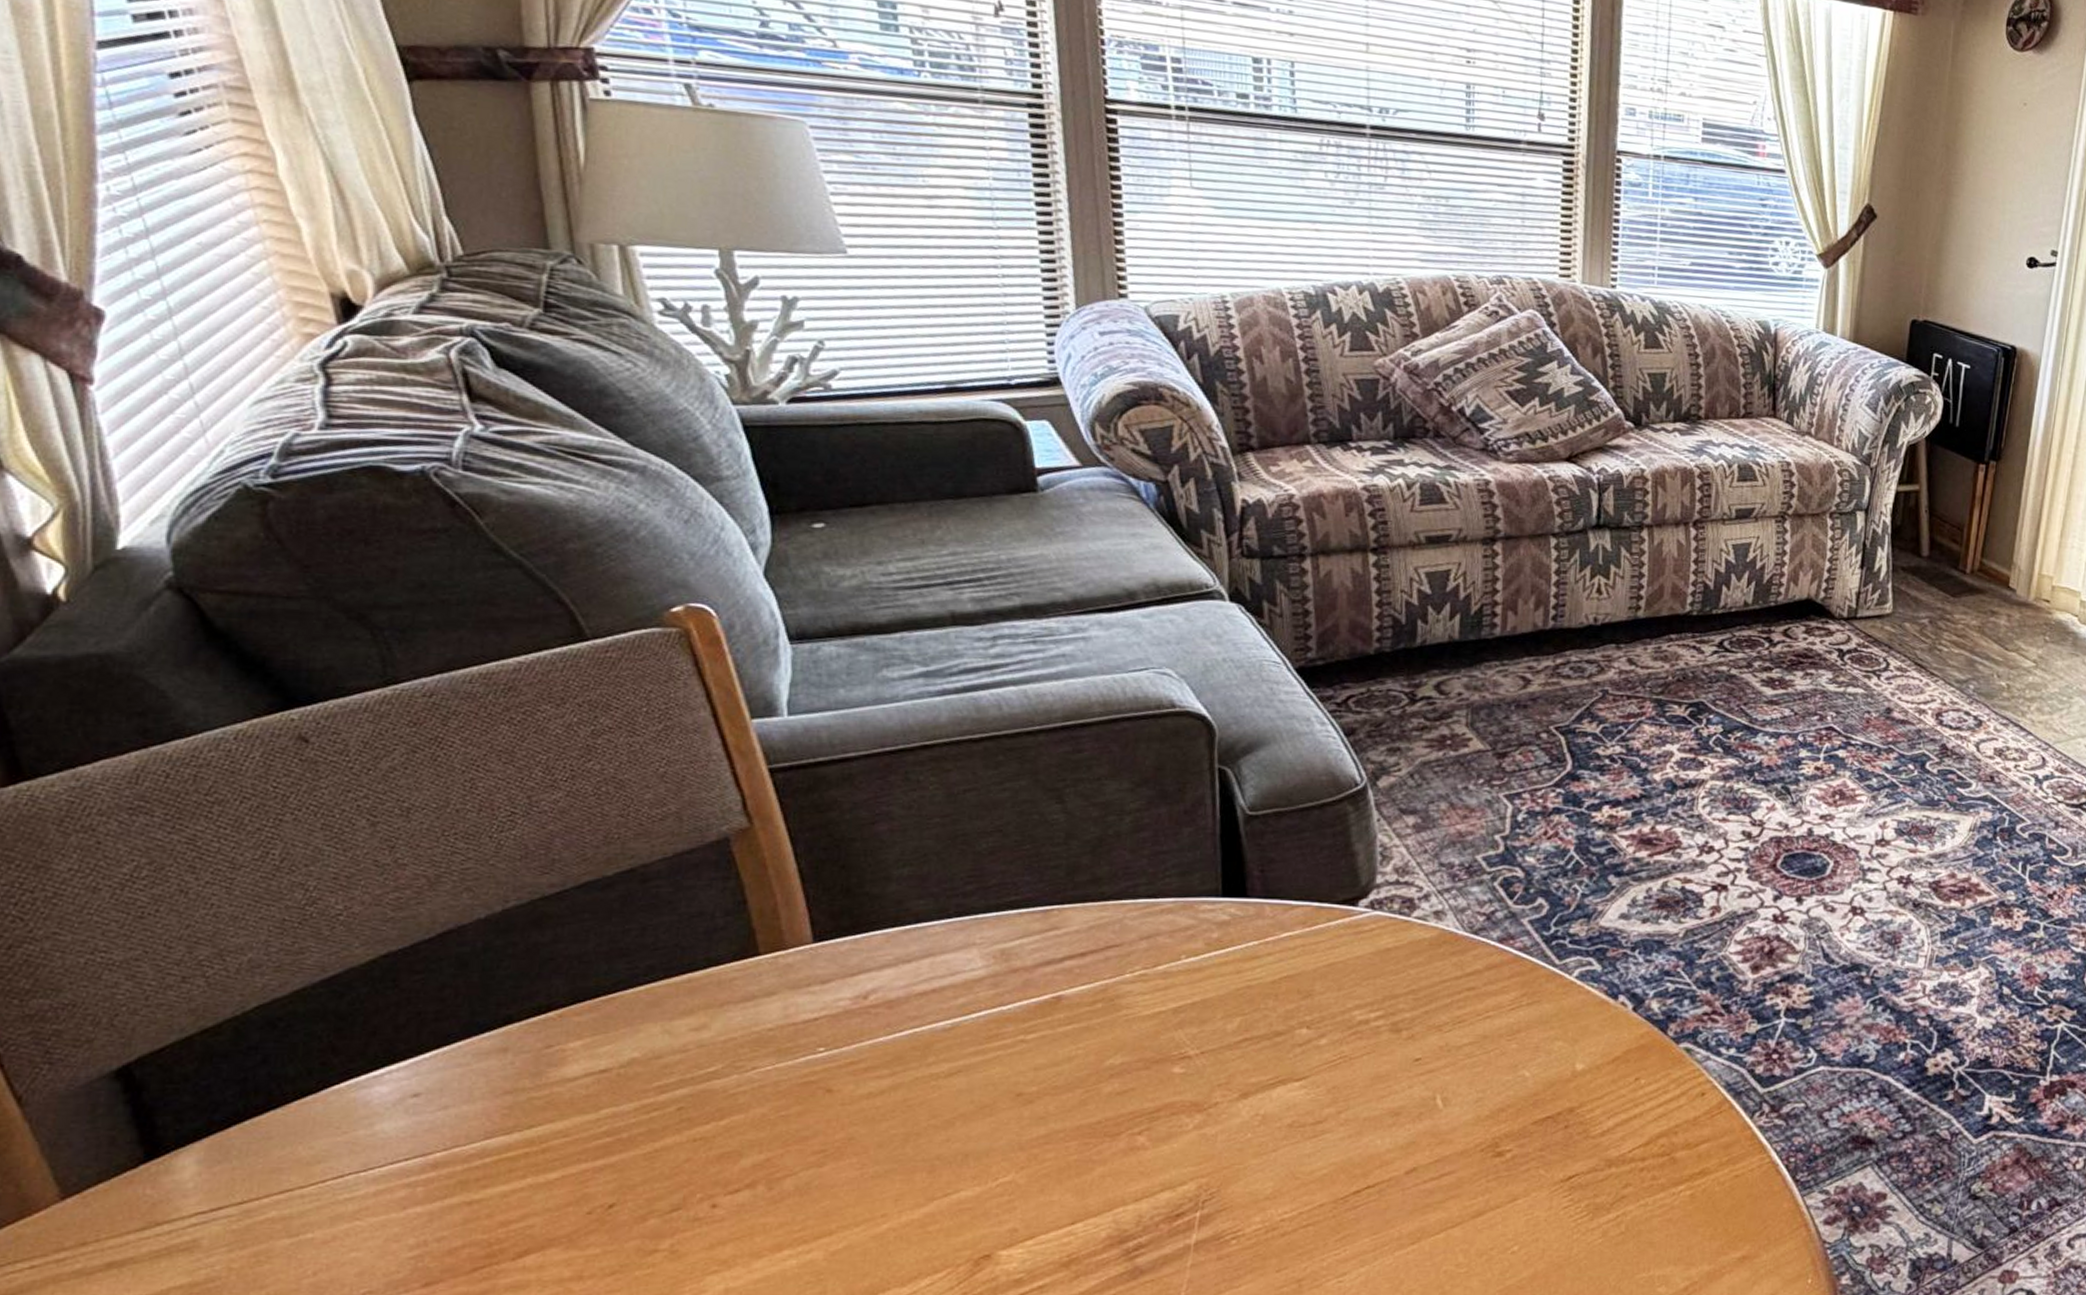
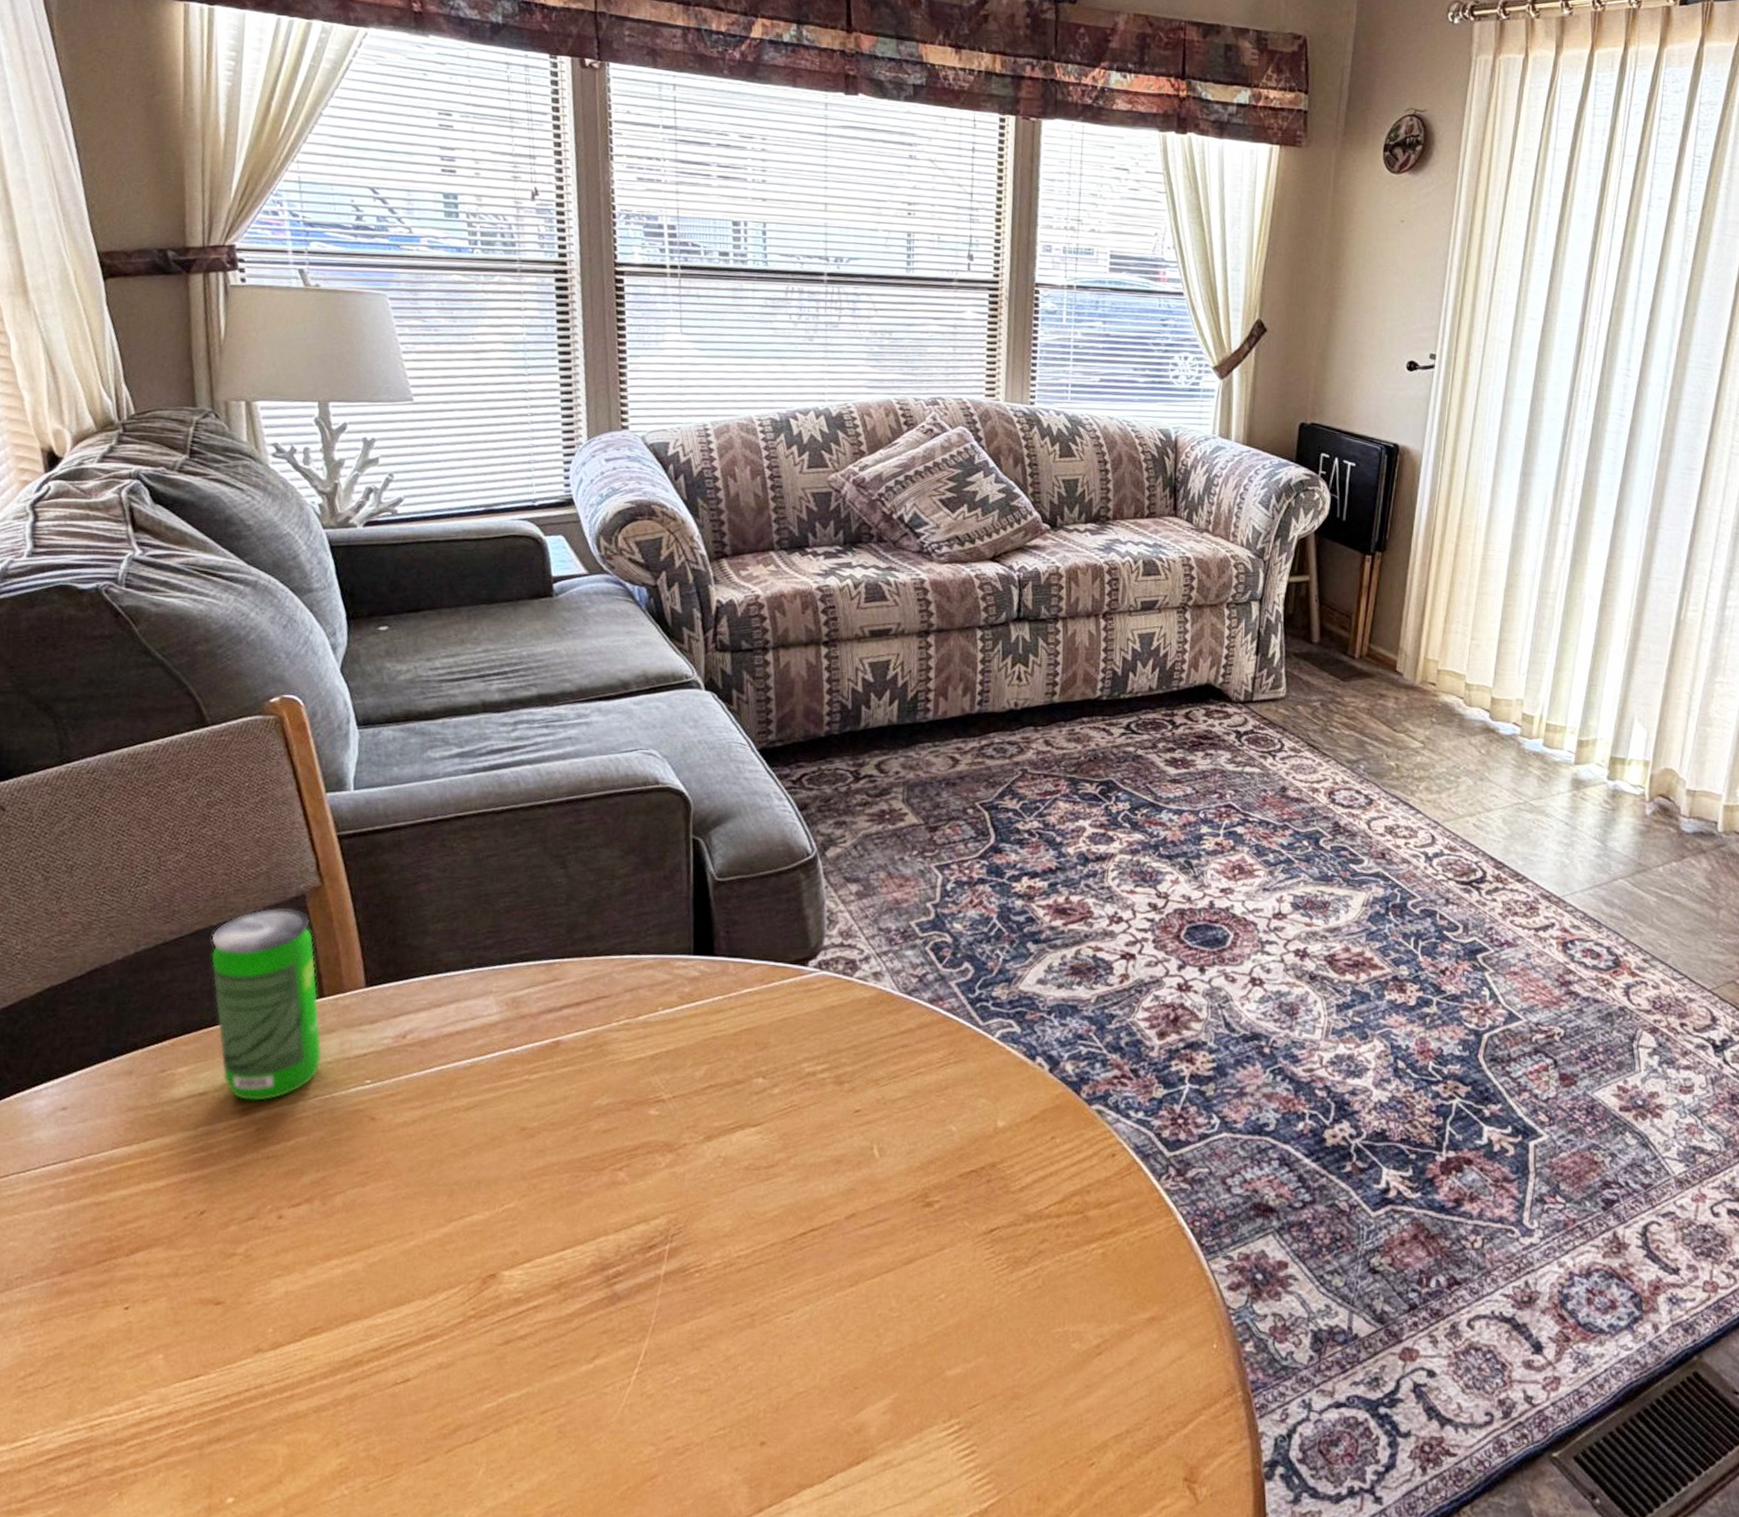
beverage can: none [606,853,761,1076] -> present [211,908,323,1101]

